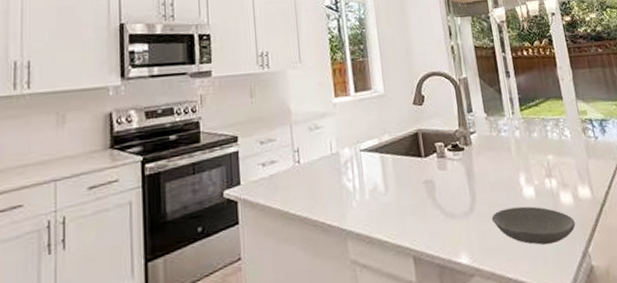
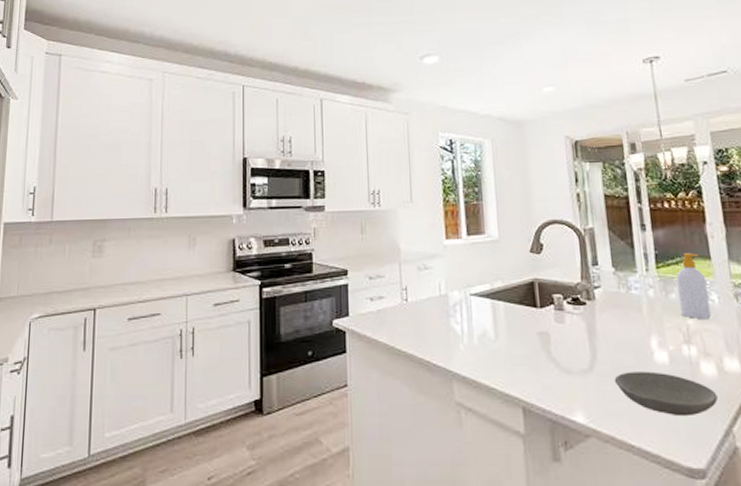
soap bottle: none [536,95,566,154] -> present [676,253,711,319]

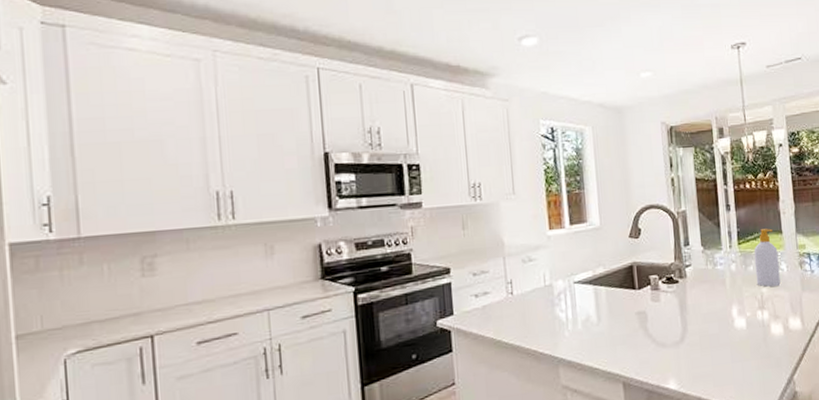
bowl: present [614,371,718,417] -> none [701,336,783,373]

